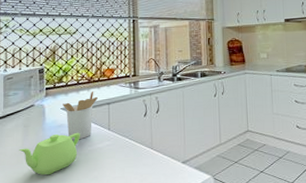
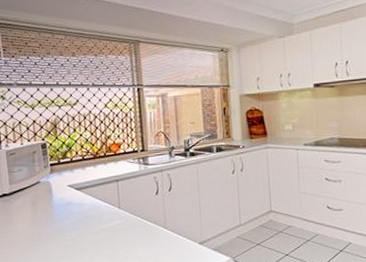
teapot: present [19,132,81,176] -> none [29,210,91,253]
utensil holder: present [63,91,98,141] -> none [69,167,105,219]

